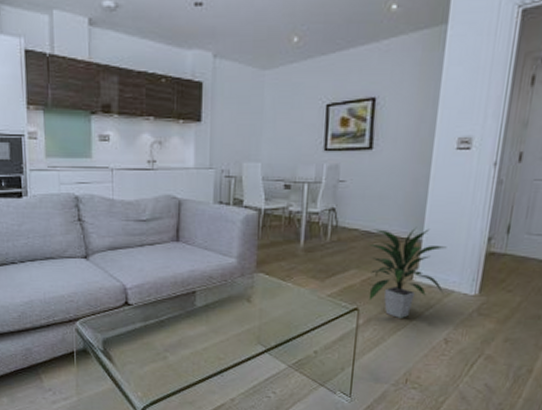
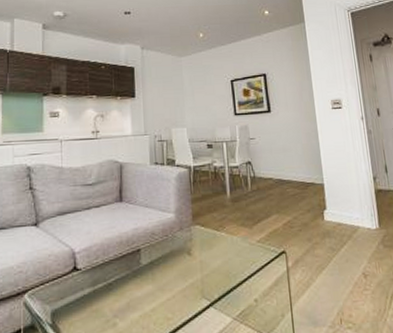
indoor plant: present [368,227,447,318] -> none [283,172,352,257]

